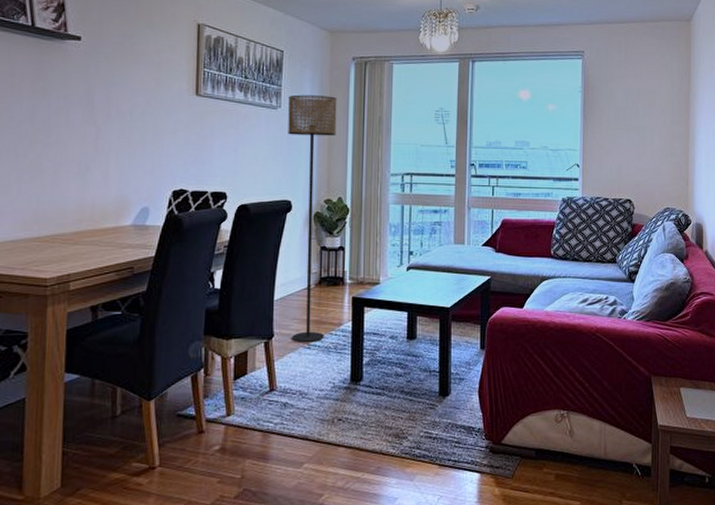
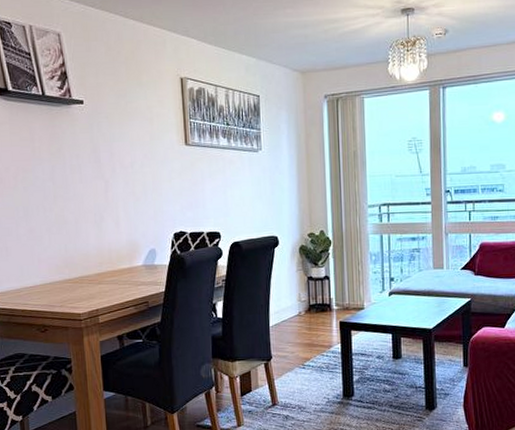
floor lamp: present [288,94,337,342] -> none [268,135,316,363]

